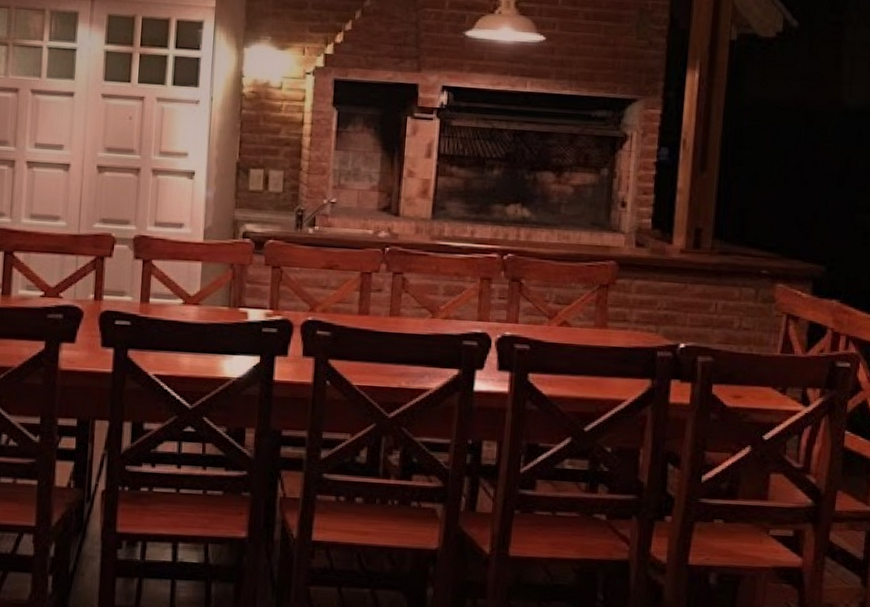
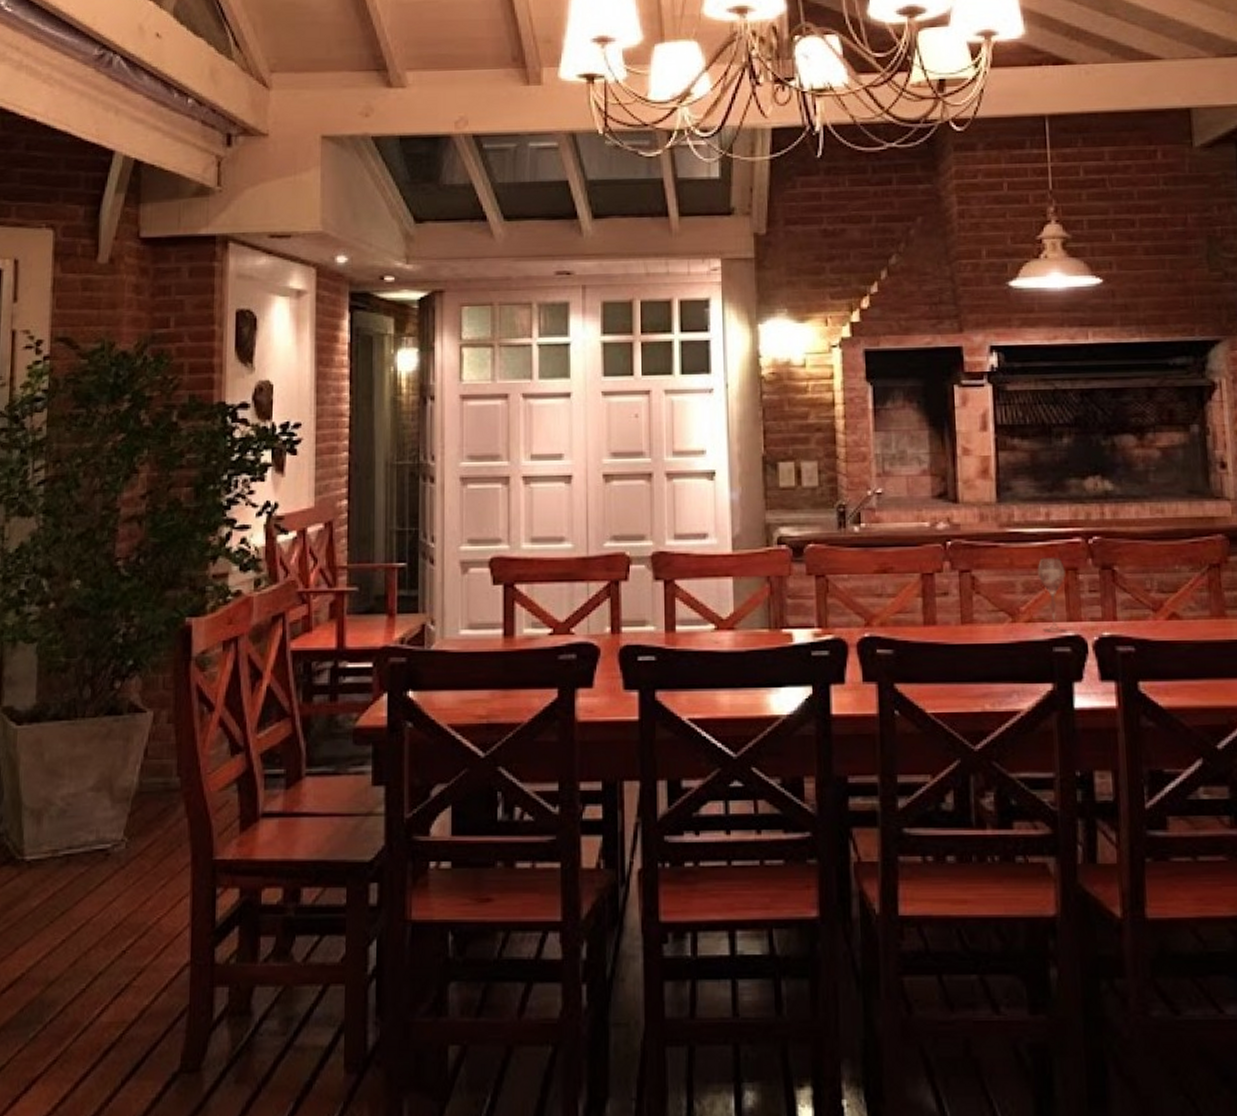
wineglass: none [455,267,481,331] -> present [1037,557,1067,634]

